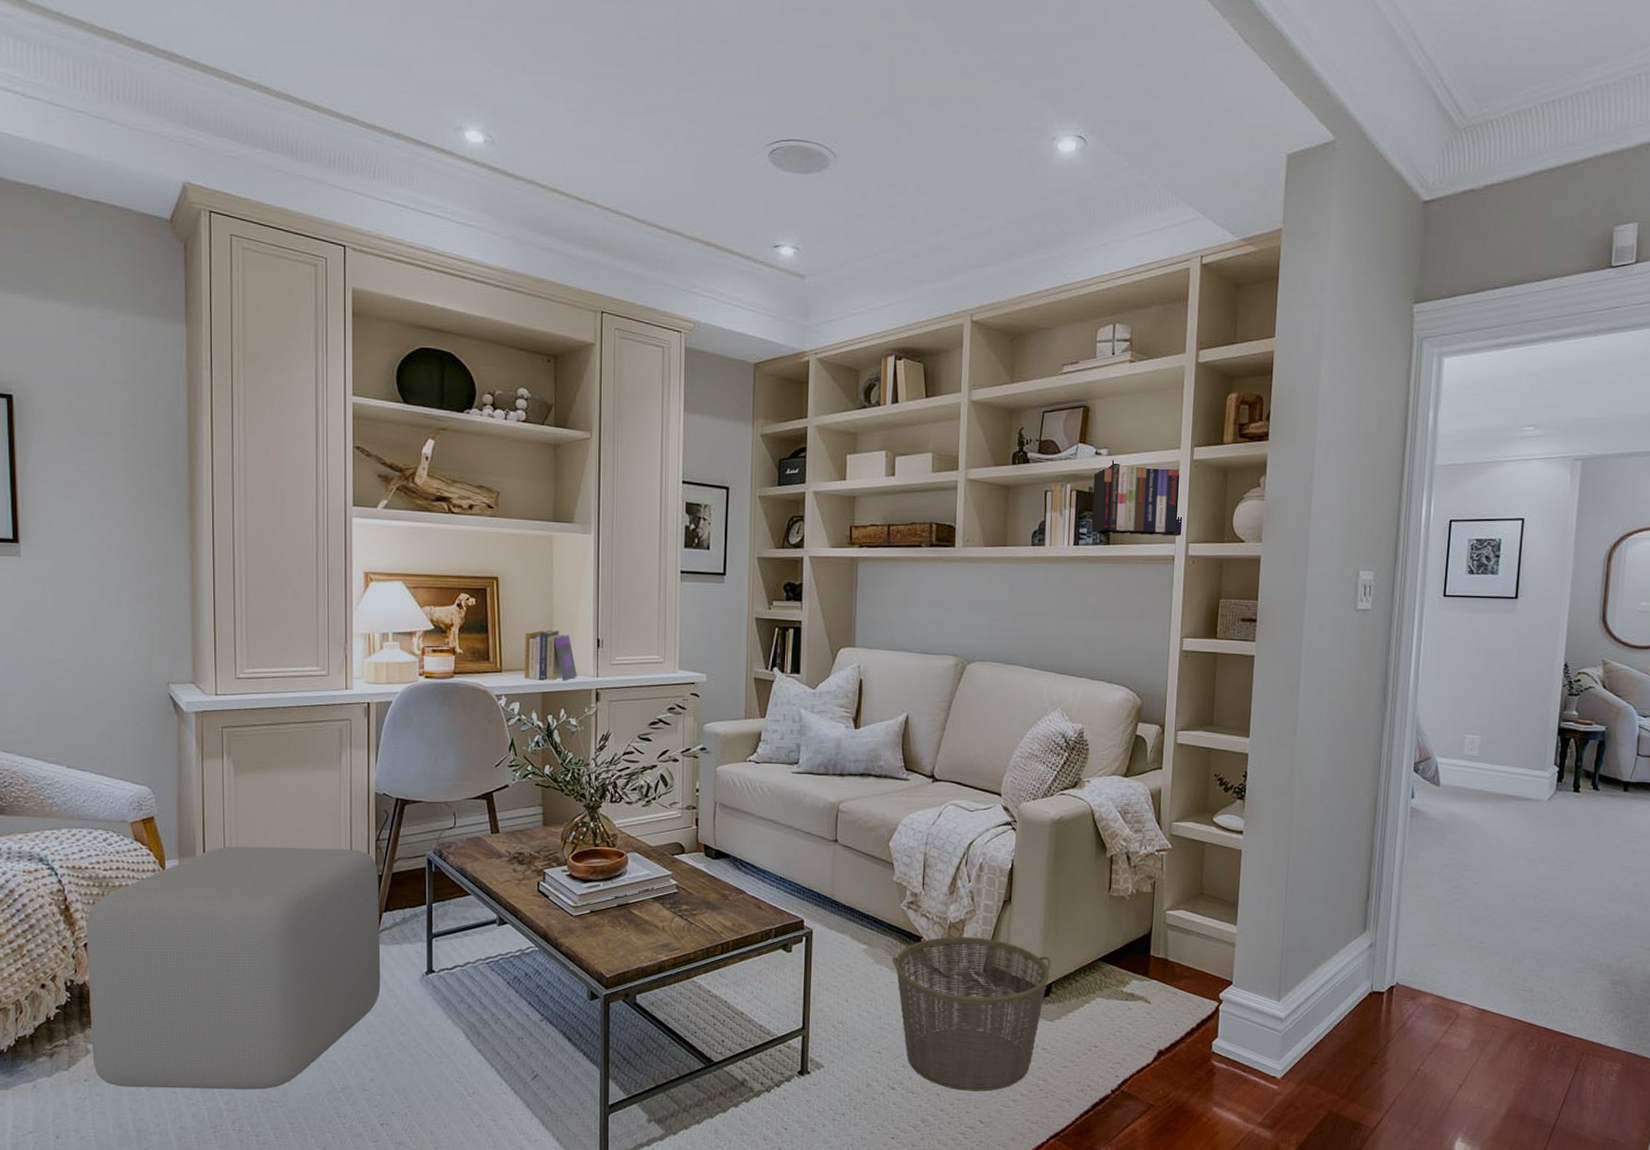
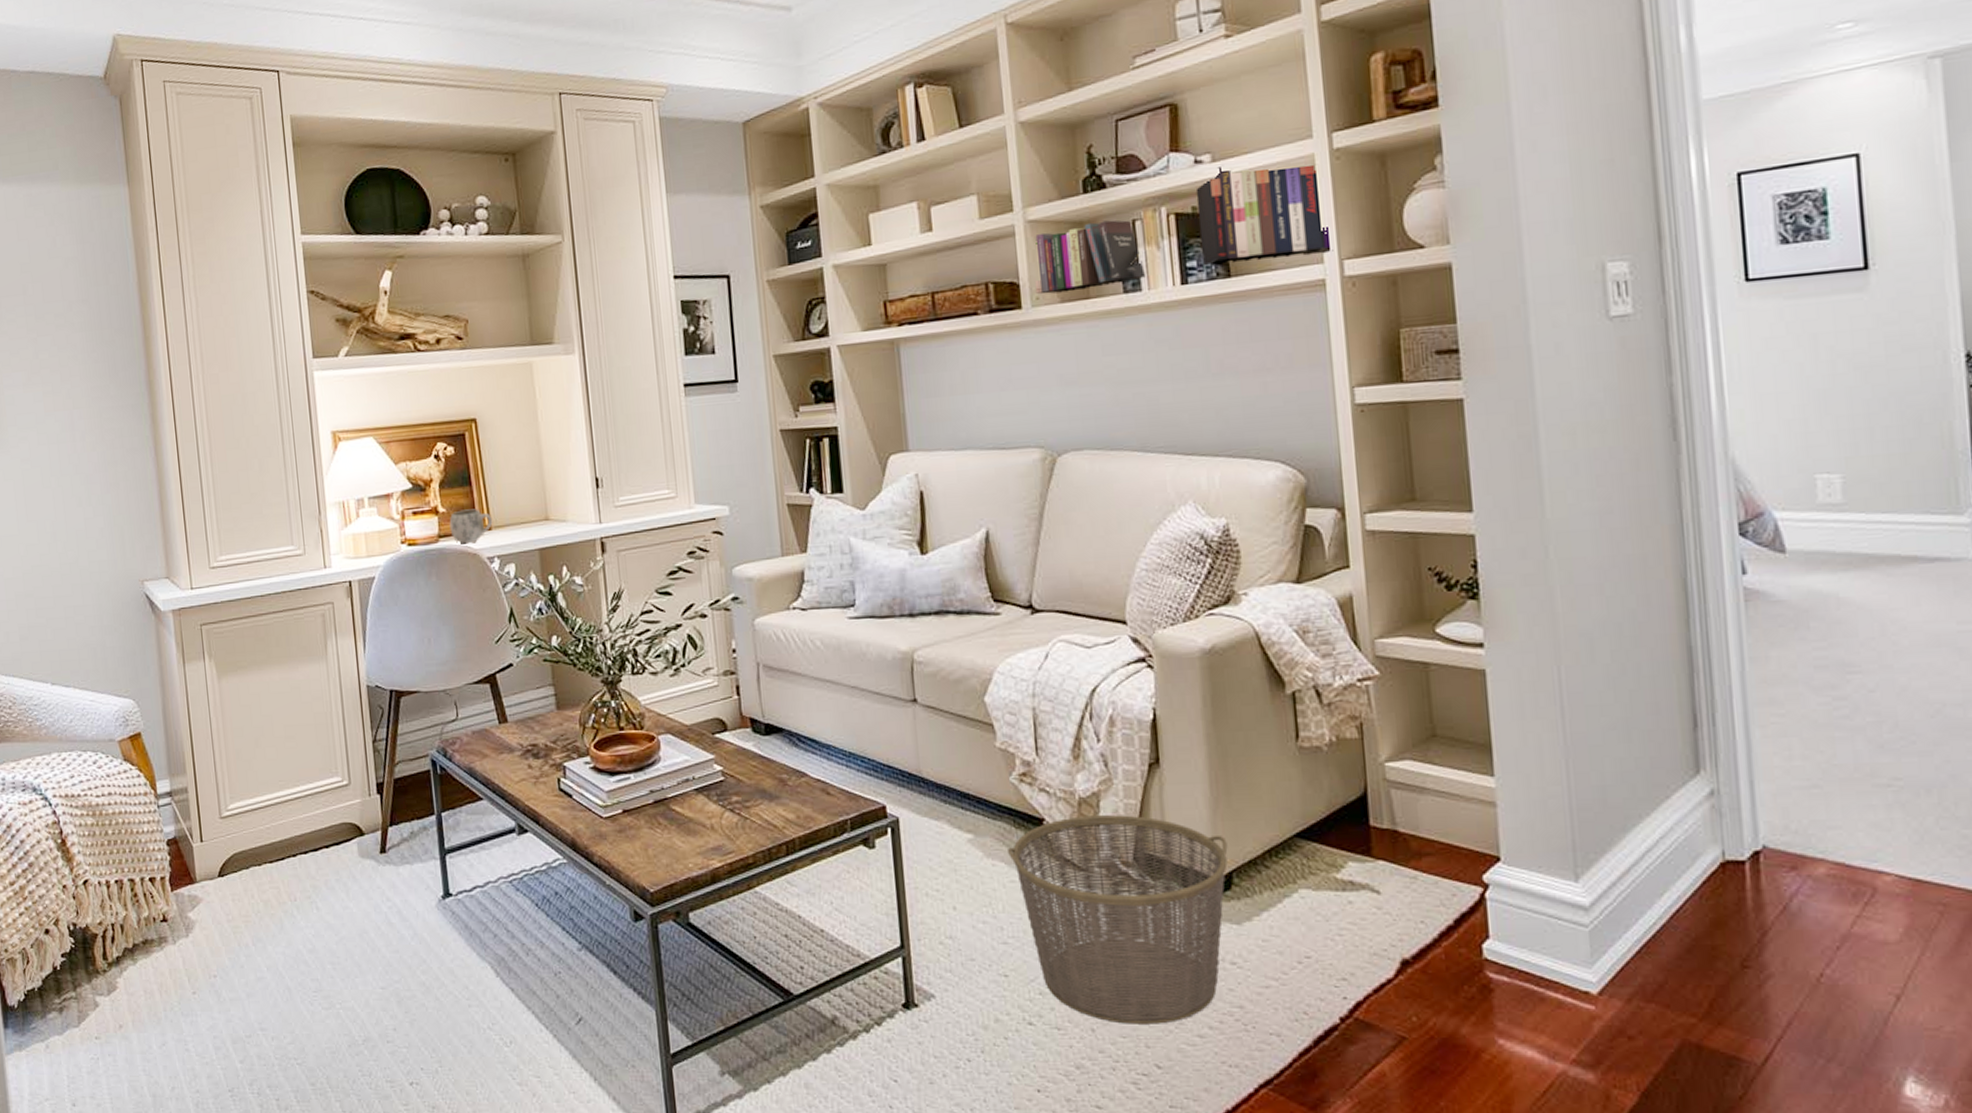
pouf: present [86,846,381,1090] -> none [84,754,394,1045]
mug: none [464,652,504,682] -> present [449,508,493,544]
books: present [525,629,577,681] -> none [512,472,577,535]
books: none [967,488,1049,539] -> present [1034,220,1145,295]

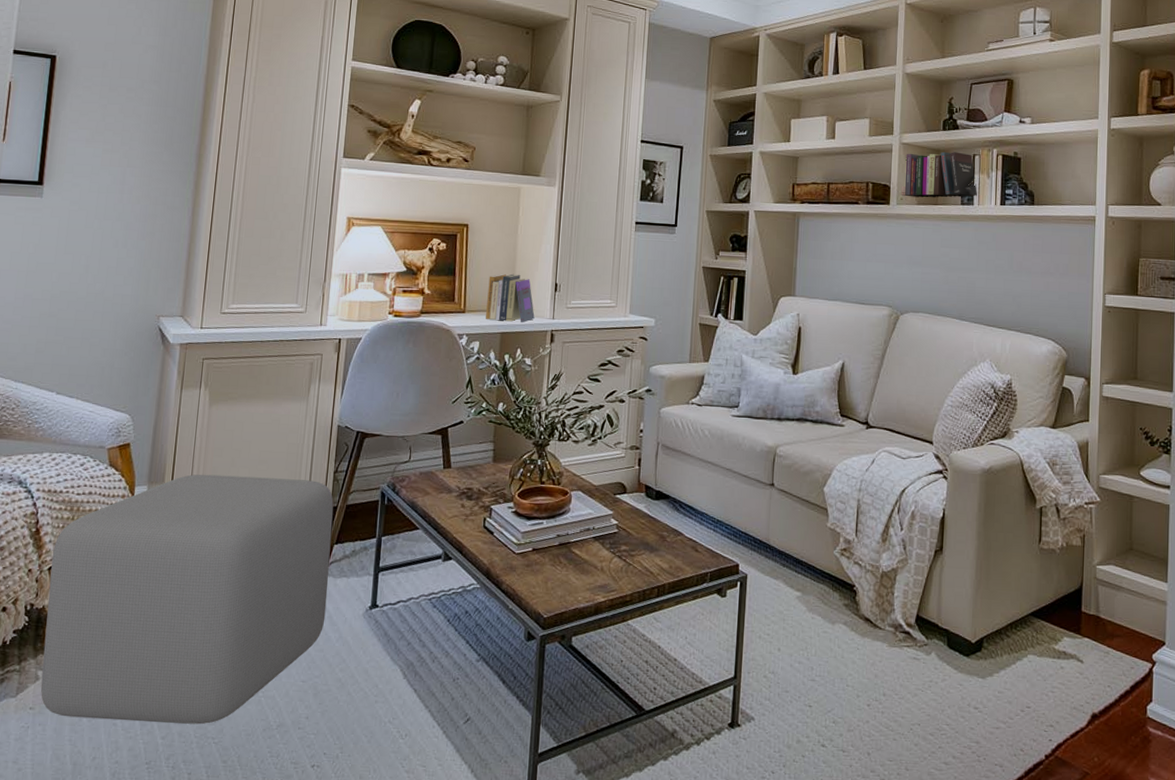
pouf: none [84,754,394,1045] -> present [40,474,334,725]
mug: present [449,508,493,544] -> none [431,294,468,322]
books: none [512,472,577,535] -> present [486,274,535,323]
basket: present [1006,815,1228,1024] -> none [824,585,983,752]
books: present [1195,166,1334,266] -> none [1016,128,1103,199]

